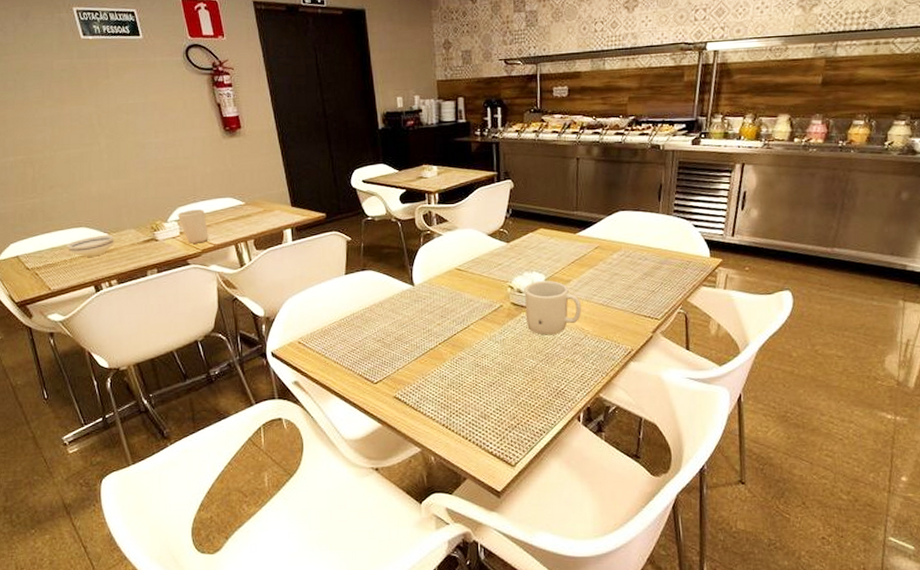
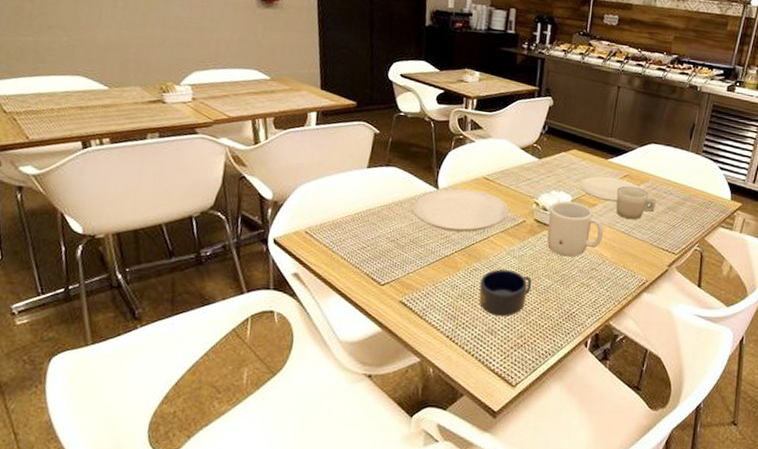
bowl: present [67,235,114,257] -> none [57,87,115,110]
cup: present [177,209,209,244] -> none [192,75,225,113]
plate: none [393,282,486,325] -> present [413,189,510,233]
mug: none [467,355,517,401] -> present [479,269,531,317]
plate: none [552,250,614,276] -> present [580,176,641,202]
cup: none [590,257,632,290] -> present [616,186,657,219]

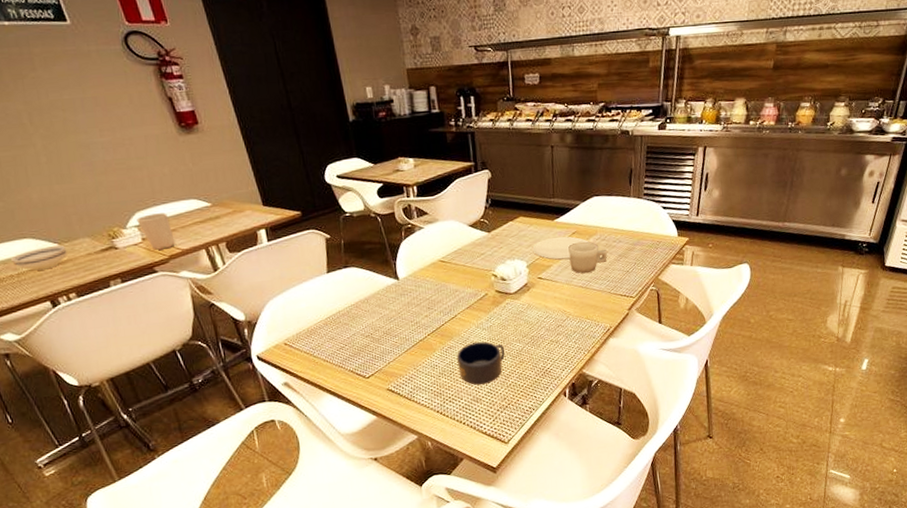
bowl: none [57,87,115,110] -> present [11,245,68,271]
cup: none [192,75,225,113] -> present [136,213,175,250]
plate: present [413,189,510,233] -> none [379,274,471,318]
mug: present [547,201,604,257] -> none [507,267,563,320]

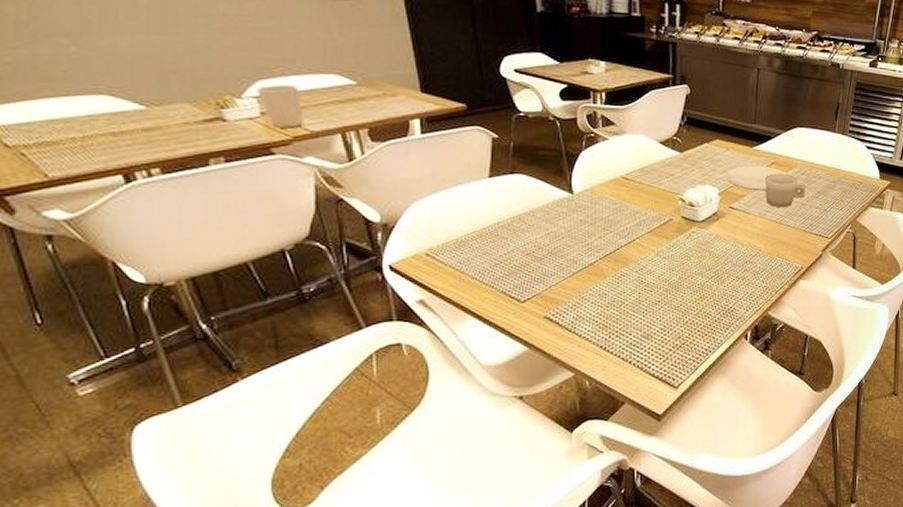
bowl: present [11,245,68,271] -> none [77,108,157,136]
mug: present [457,341,505,386] -> none [630,272,684,321]

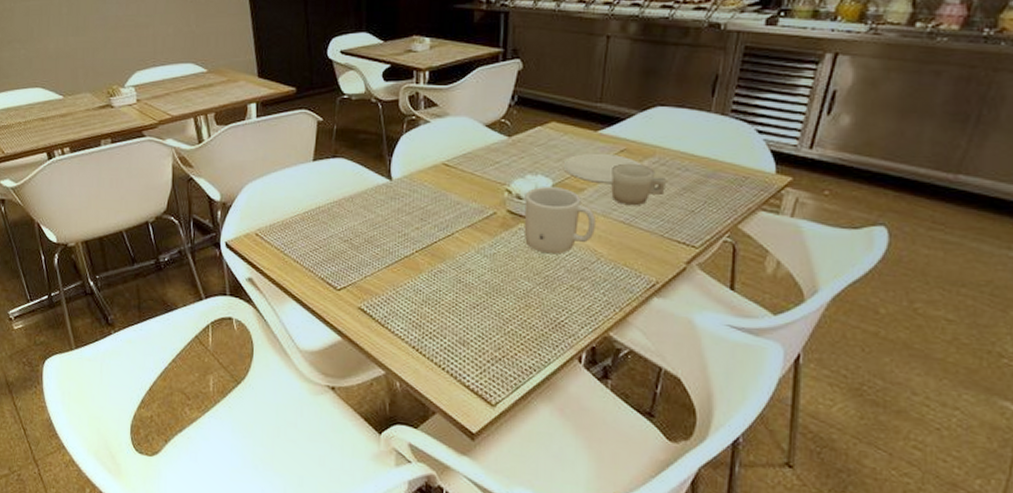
cup: present [257,85,303,128] -> none [135,75,167,113]
mug: none [696,195,755,252] -> present [524,187,597,254]

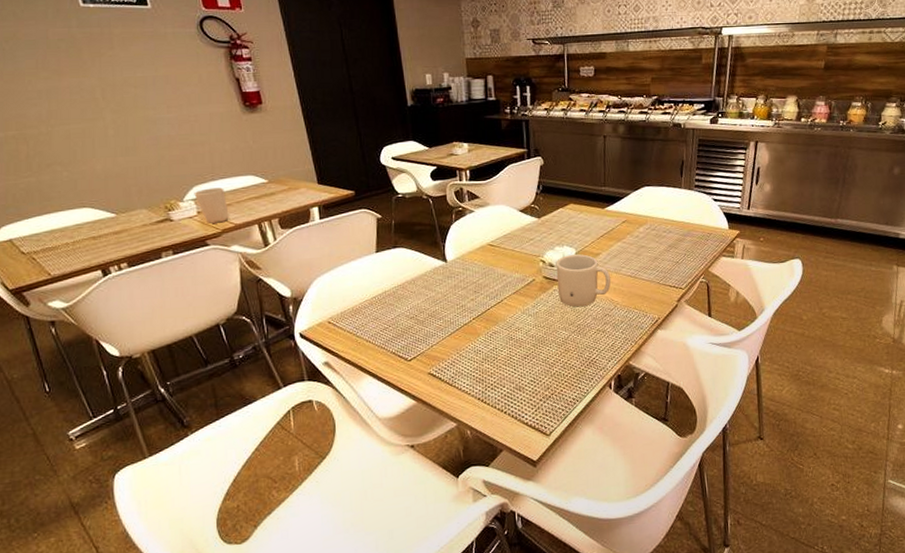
cup: none [135,75,167,113] -> present [194,187,229,224]
plate: present [563,152,644,185] -> none [582,224,640,249]
cup: present [611,163,667,205] -> none [618,230,658,262]

